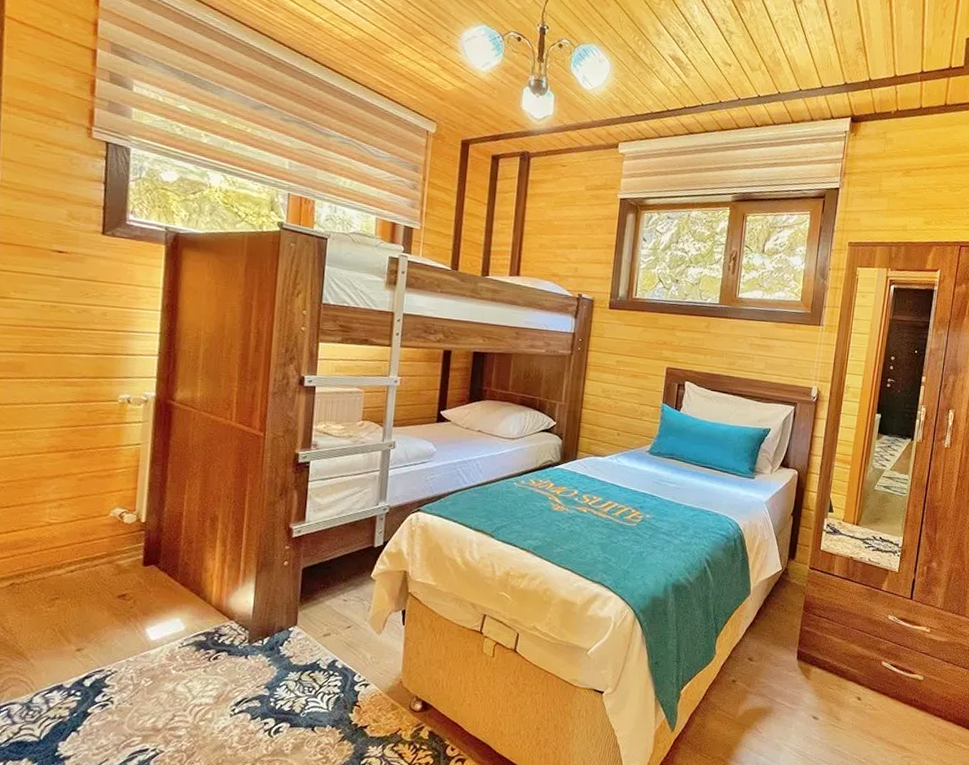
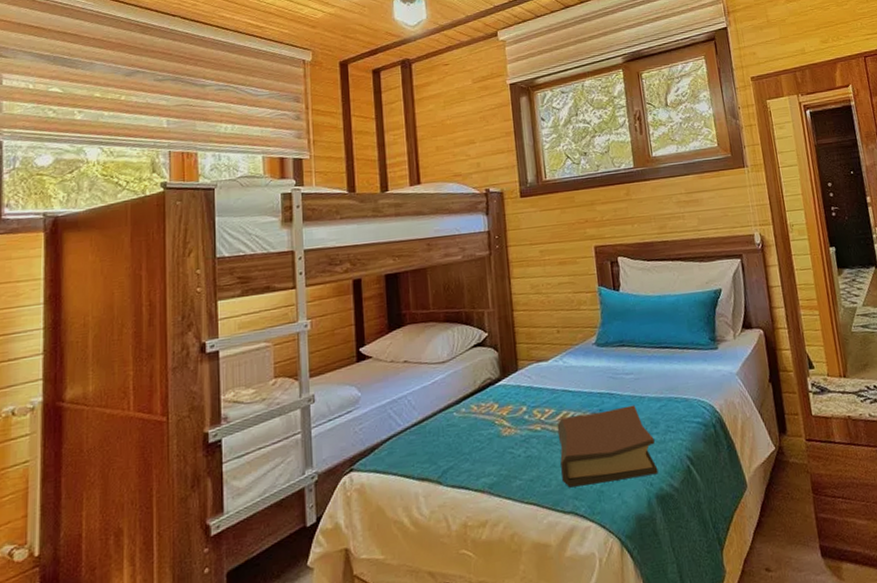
hardback book: none [596,506,682,568] -> present [557,405,659,488]

